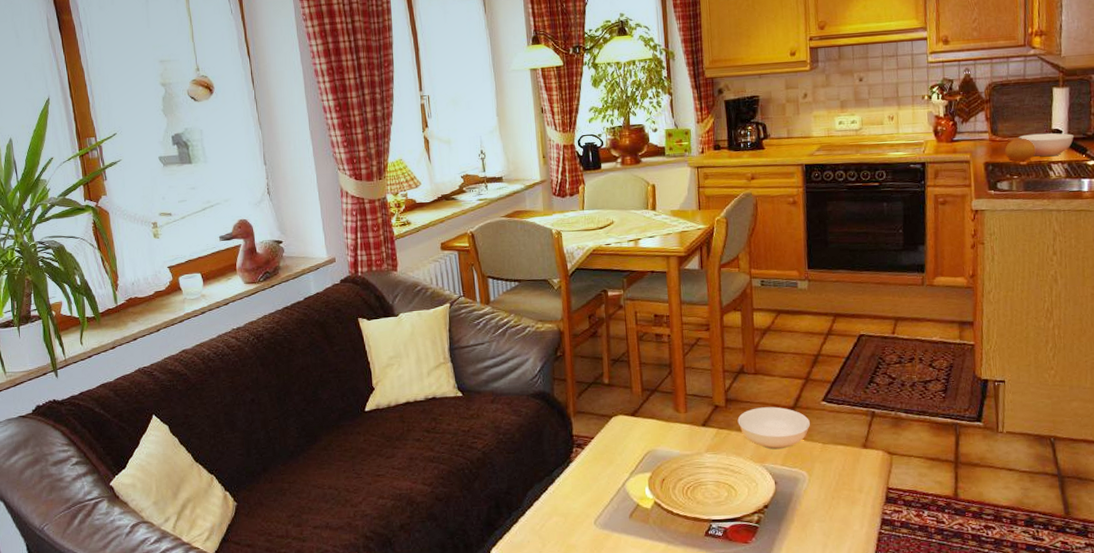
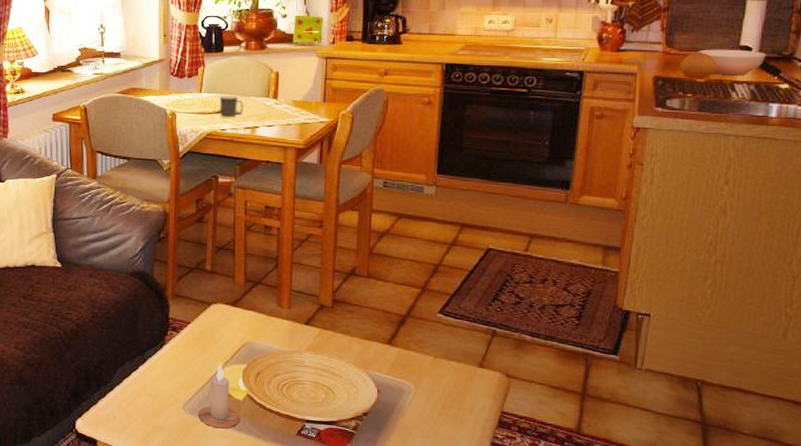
mug: none [601,210,625,234] -> present [219,96,243,119]
candle: none [610,476,650,540] -> present [199,364,241,429]
bowl: present [737,407,811,450] -> none [343,312,423,358]

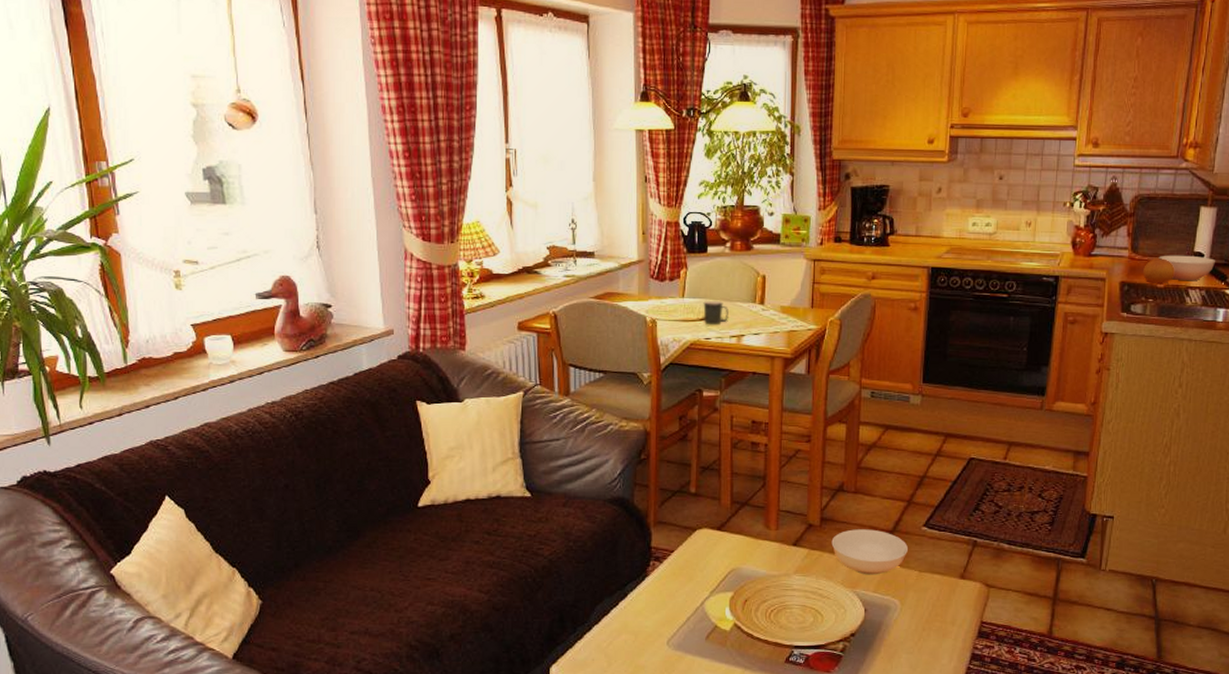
candle: present [199,364,241,429] -> none [684,594,728,662]
bowl: none [343,312,423,358] -> present [831,529,909,575]

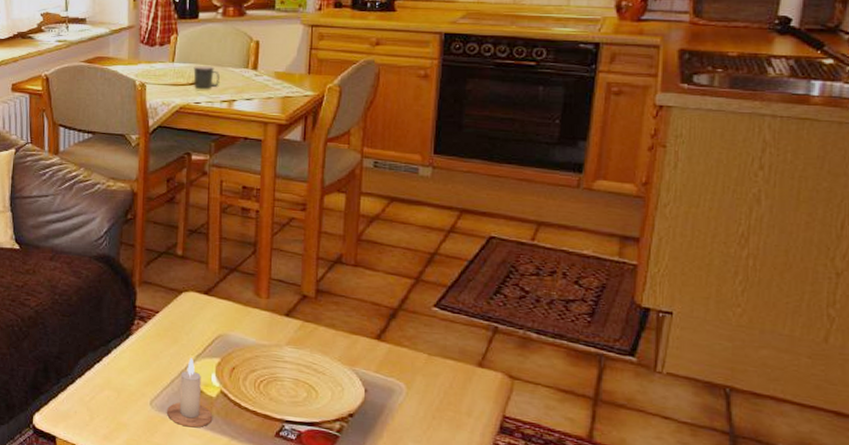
candle: none [684,594,728,662] -> present [167,358,213,428]
bowl: present [831,529,909,575] -> none [328,304,417,354]
fruit: present [1143,257,1175,284] -> none [709,22,752,52]
bowl: present [1158,255,1216,280] -> none [729,19,809,48]

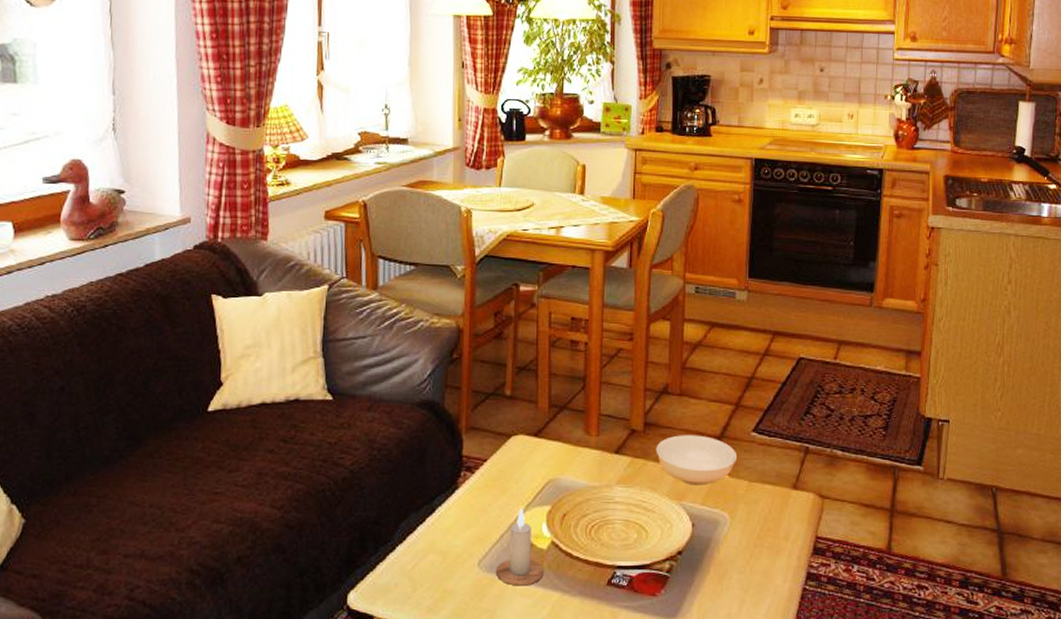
mug: present [193,66,220,91] -> none [520,191,547,218]
bowl: none [328,304,417,354] -> present [656,435,738,486]

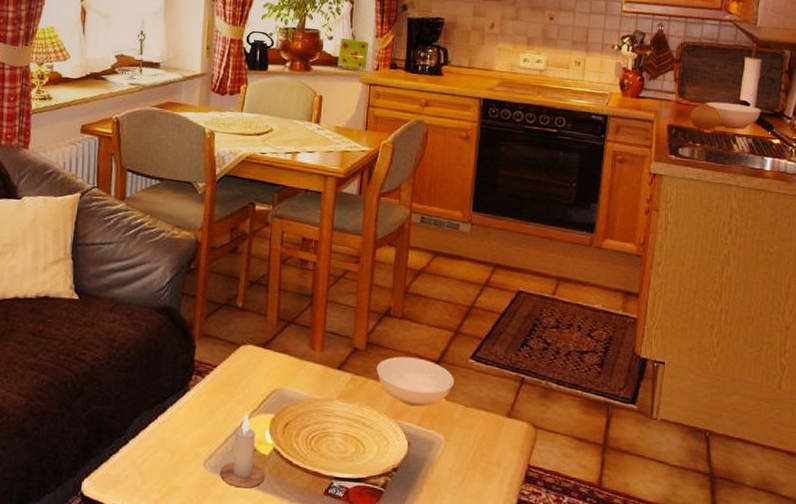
fruit: none [966,151,998,178] -> present [690,103,721,129]
bowl: none [981,149,1038,175] -> present [705,101,762,128]

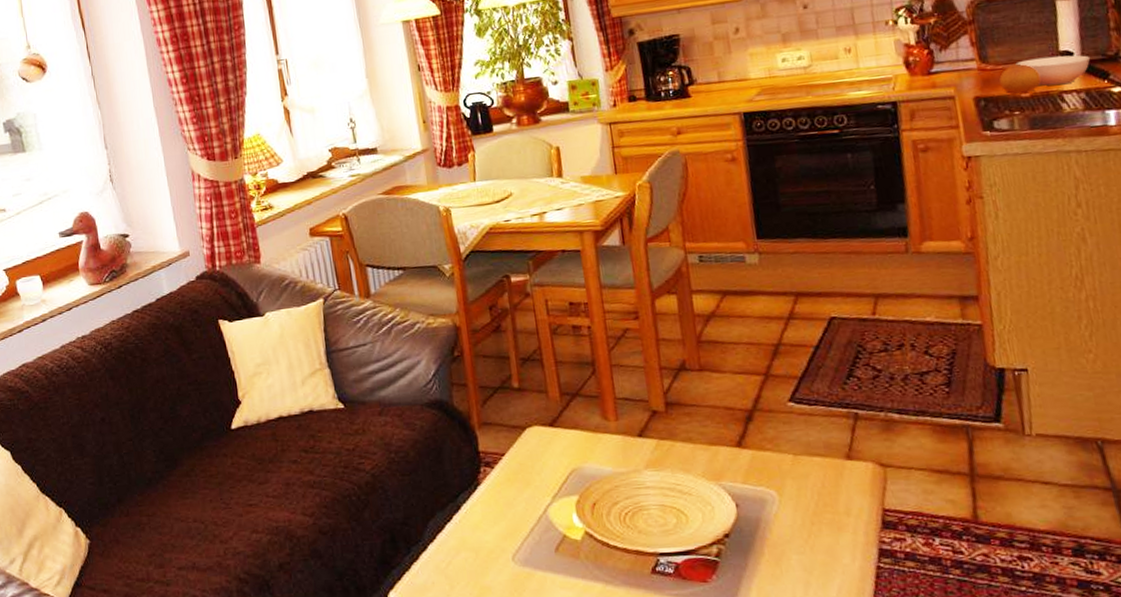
candle: present [220,414,265,489] -> none [531,500,582,579]
bowl: present [376,356,455,407] -> none [682,410,776,464]

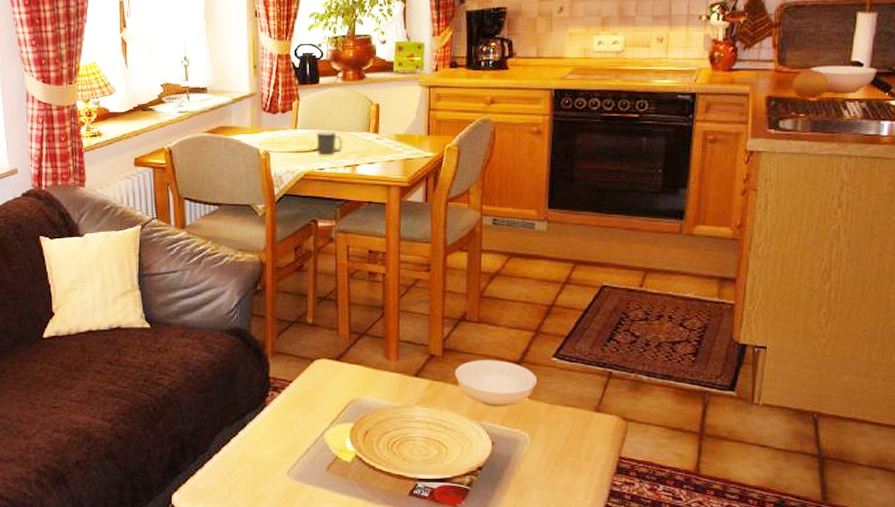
mug: none [497,180,526,208] -> present [316,131,342,157]
bowl: none [682,410,776,464] -> present [455,360,538,407]

